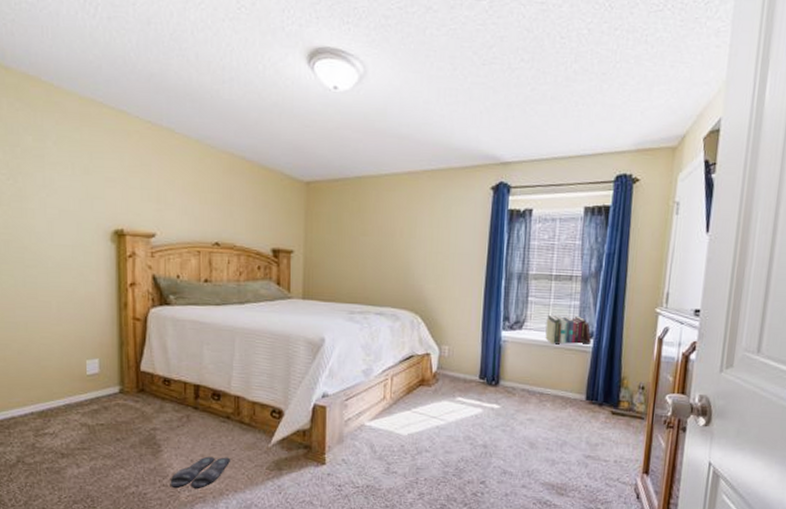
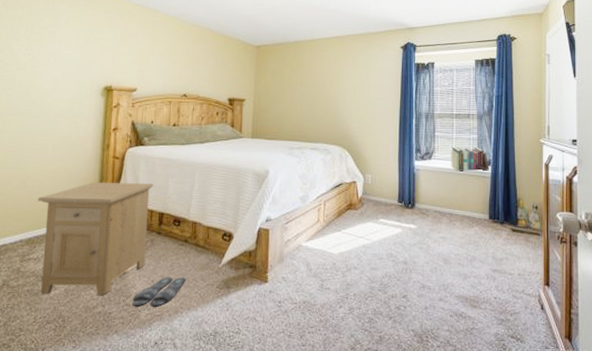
nightstand: none [45,348,185,476] -> present [37,182,154,296]

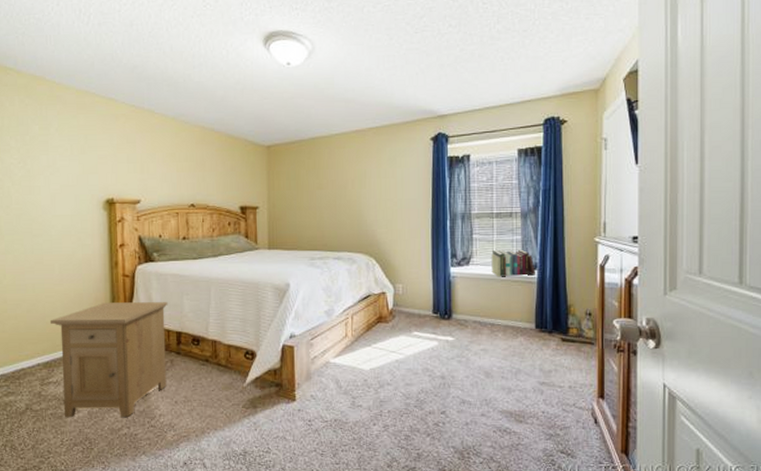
slippers: present [133,277,186,307] -> none [158,397,210,428]

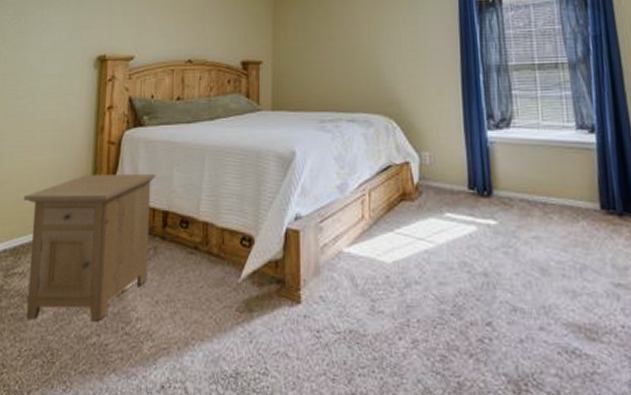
books: present [491,249,535,277] -> none [536,107,594,143]

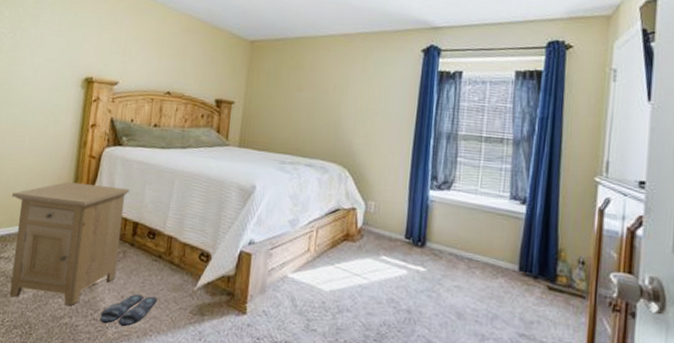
slippers: none [134,296,197,337] -> present [101,294,157,326]

